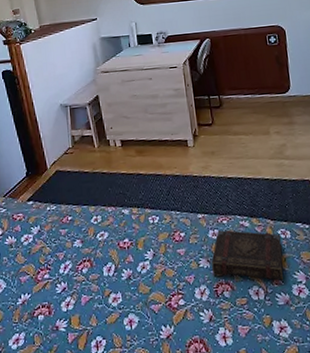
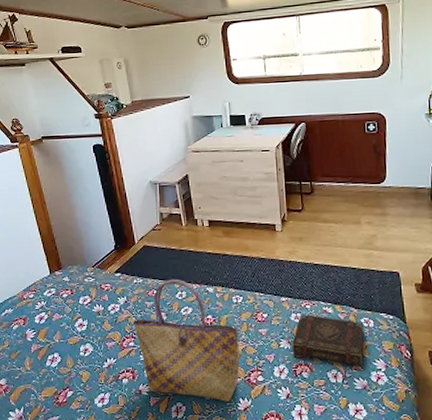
tote bag: none [47,203,160,331] -> present [132,279,240,402]

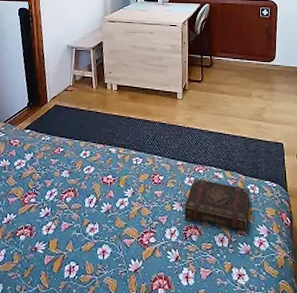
tote bag: present [132,279,240,402] -> none [36,138,135,263]

